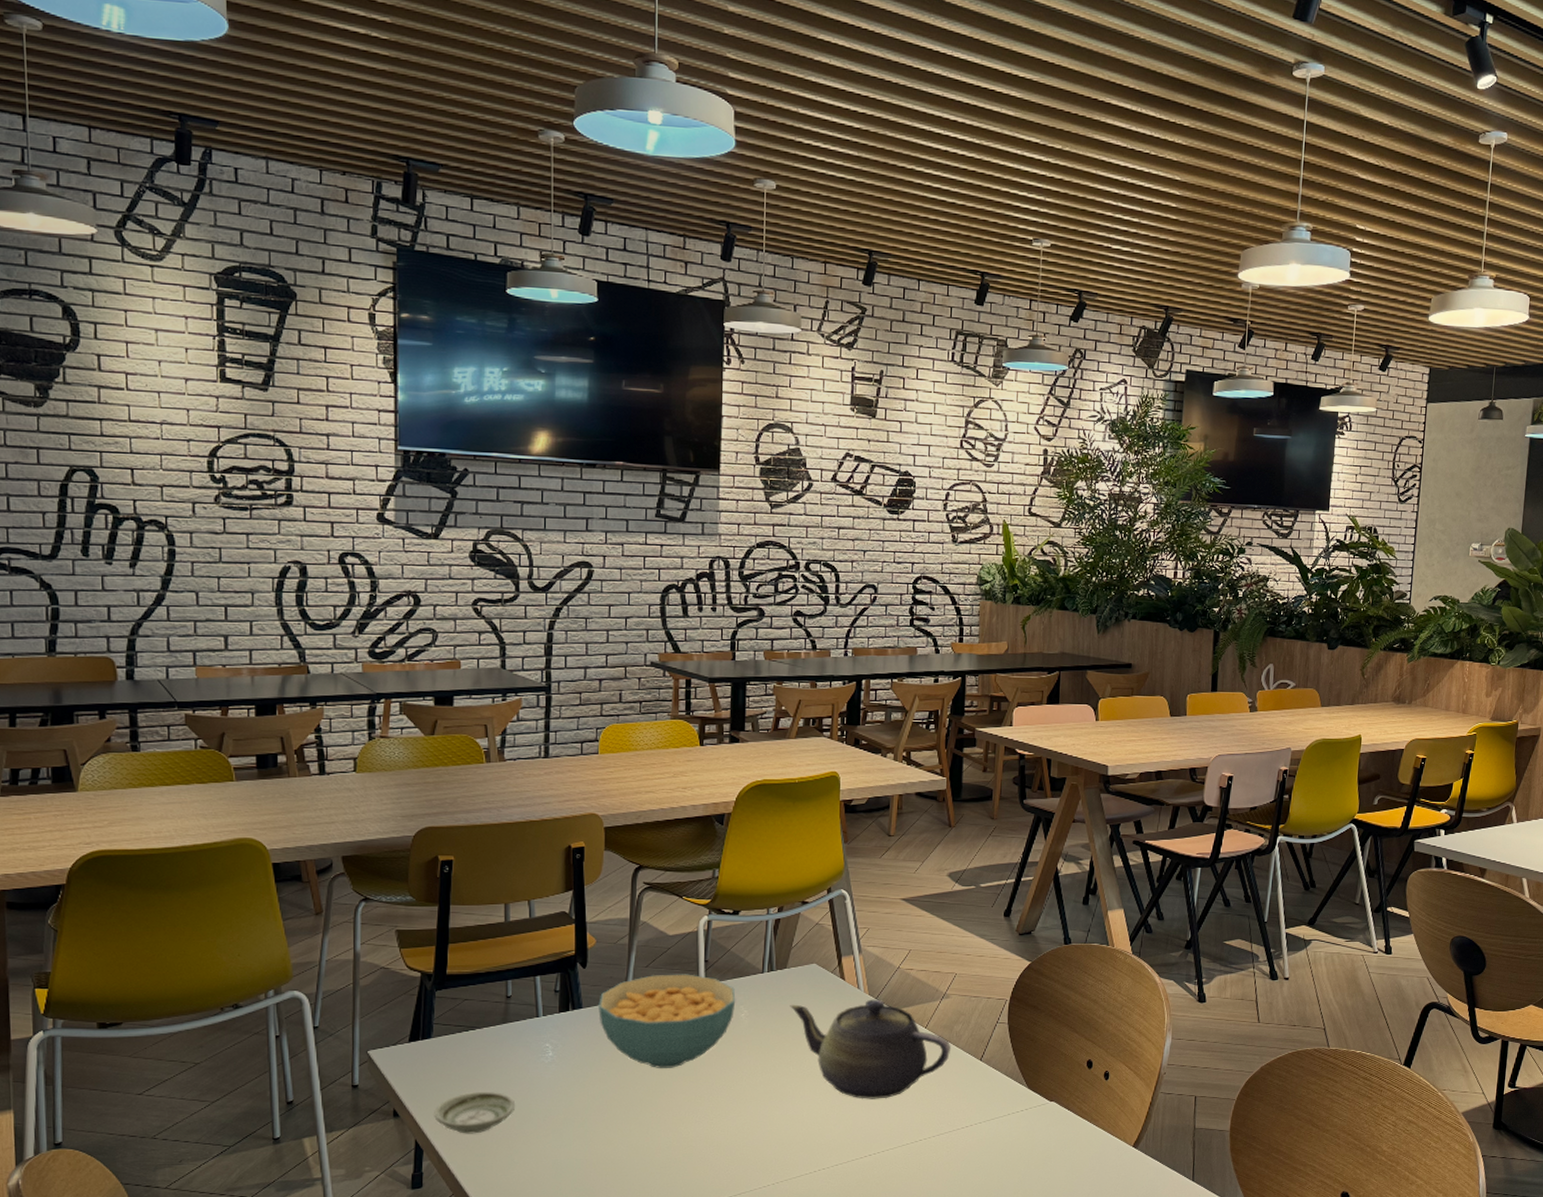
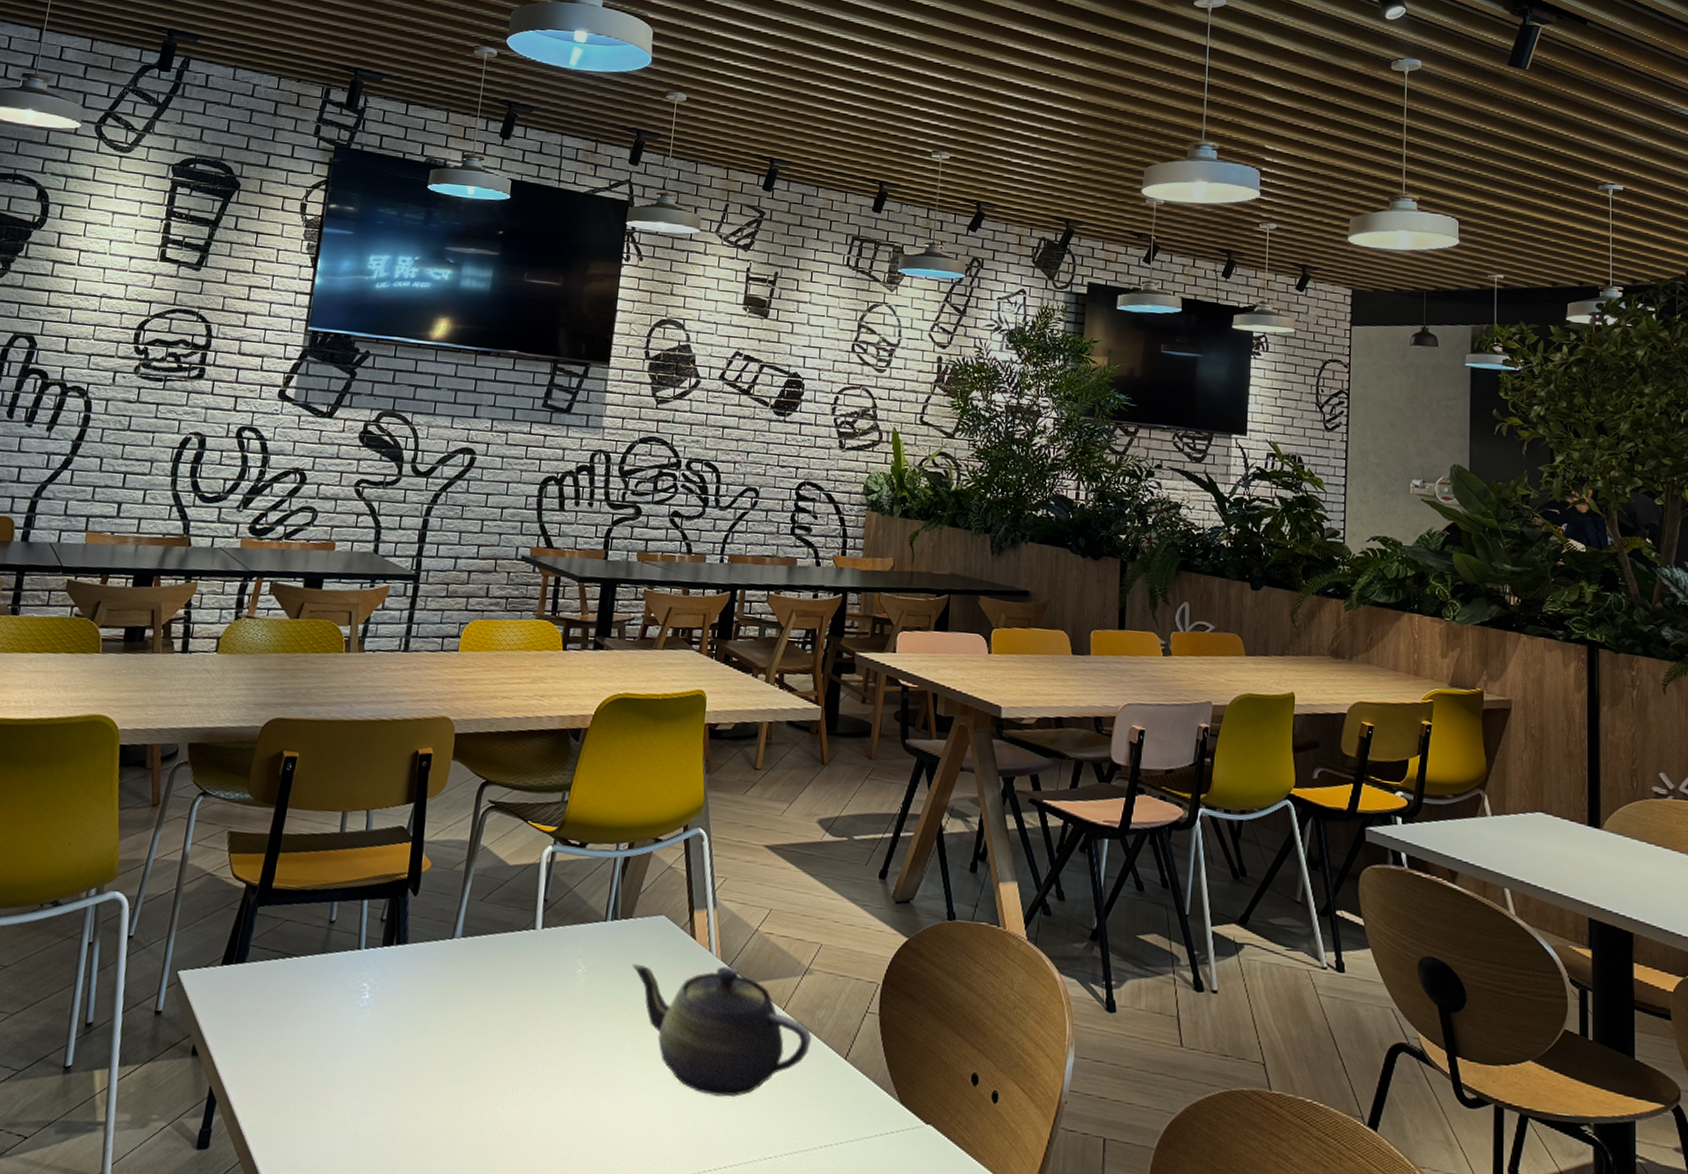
saucer: present [434,1091,516,1134] -> none [234,1034,322,1087]
cereal bowl: present [598,974,736,1068] -> none [424,911,574,1029]

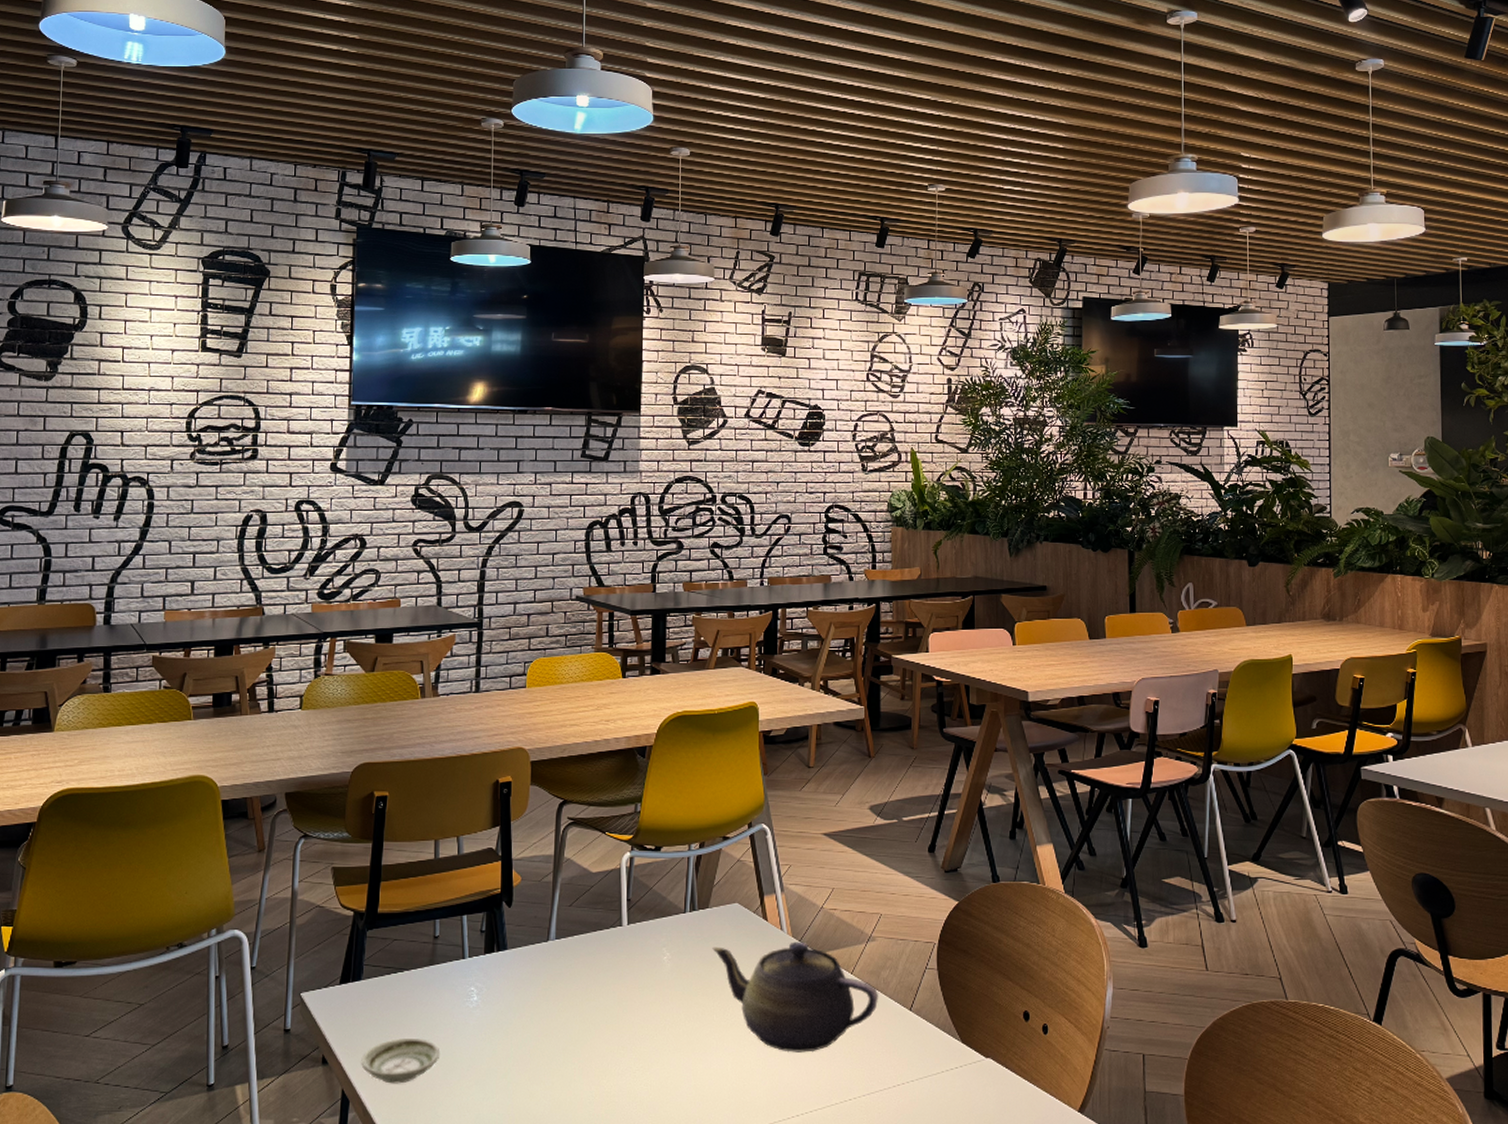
saucer: none [234,1034,322,1087] -> present [361,1037,441,1084]

